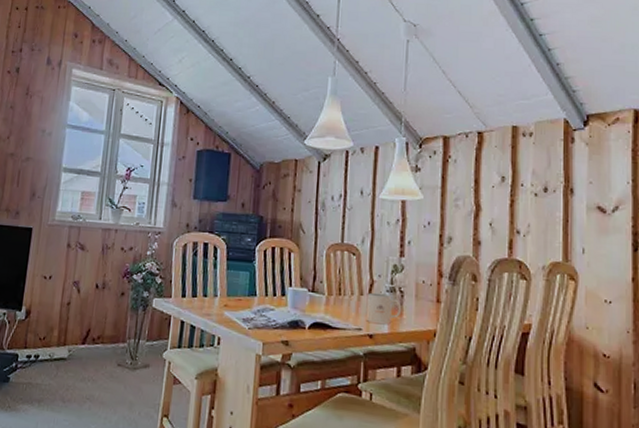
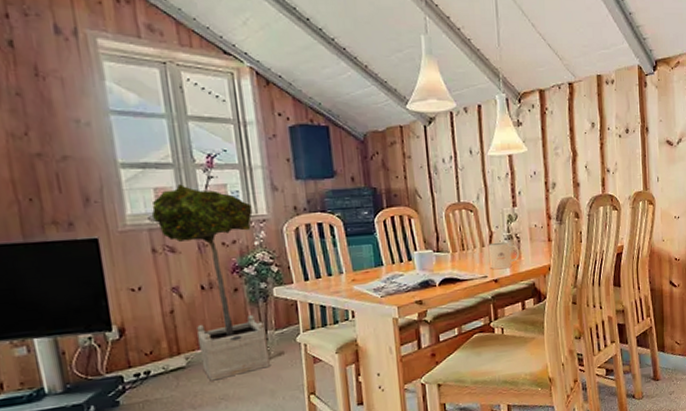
potted tree: none [74,191,152,379] -> present [151,184,270,381]

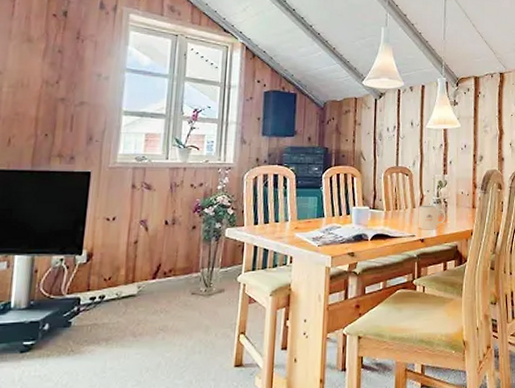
potted tree: present [151,184,270,381] -> none [138,132,222,311]

